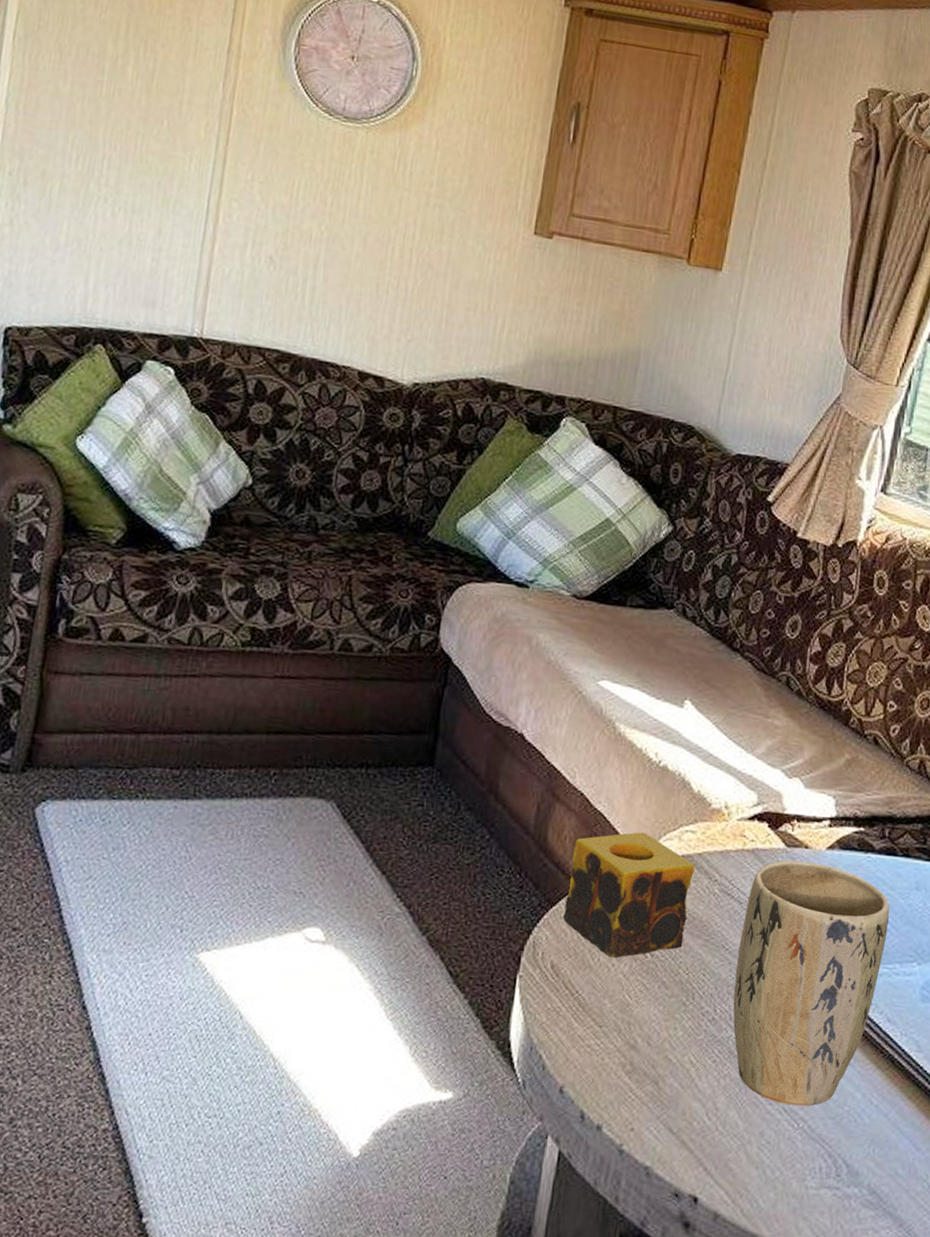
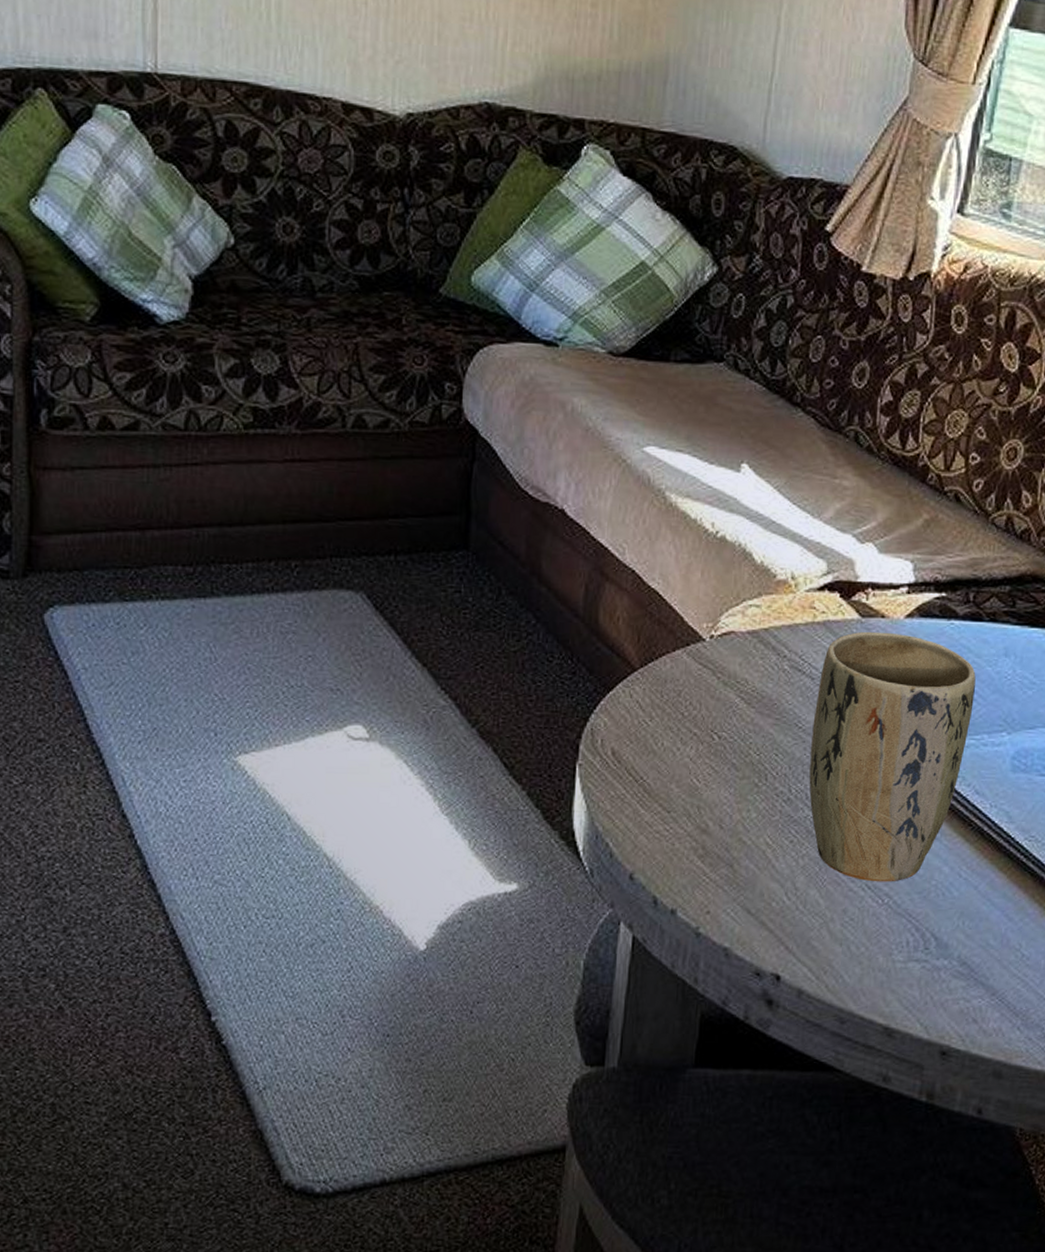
candle: present [563,832,695,958] -> none [621,609,761,742]

